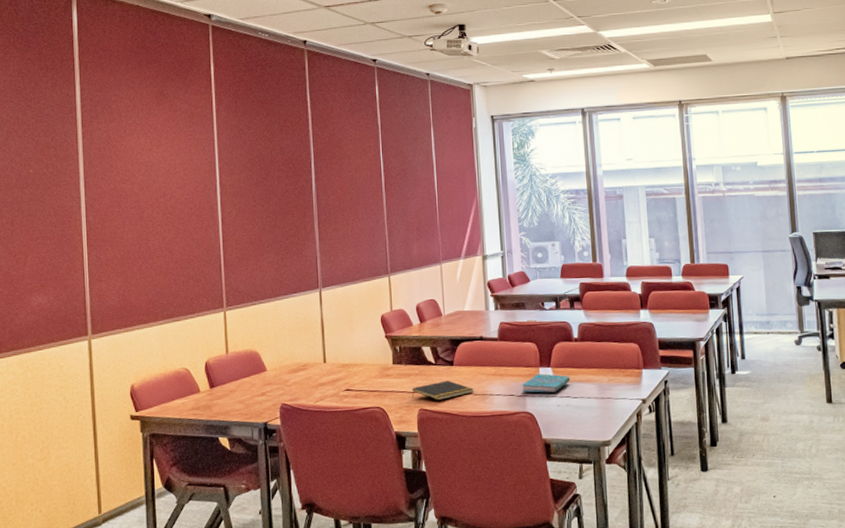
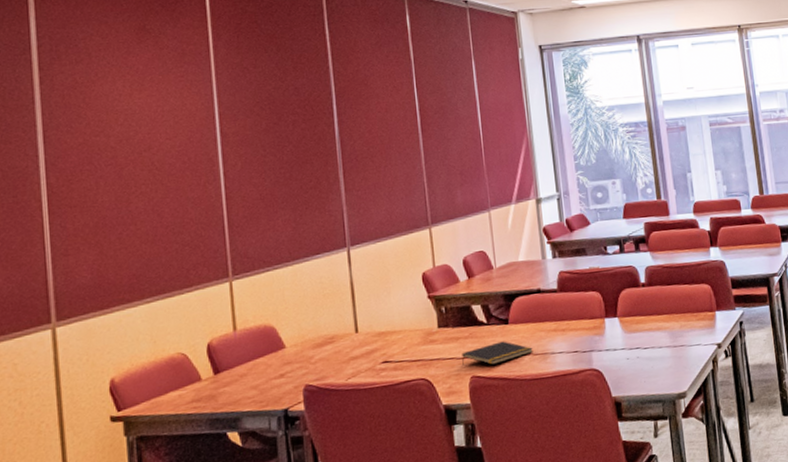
cover: present [521,374,571,393] -> none [586,324,640,348]

